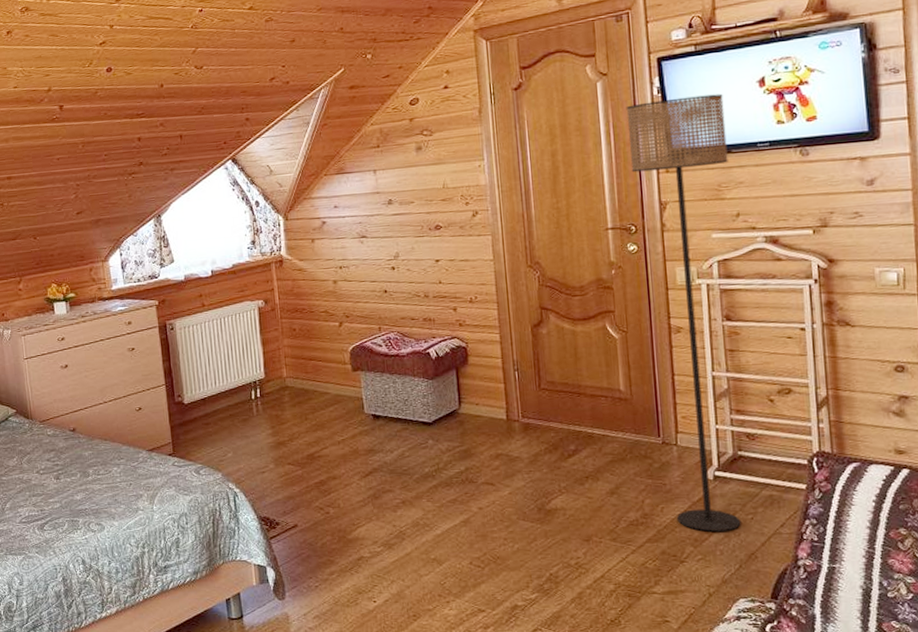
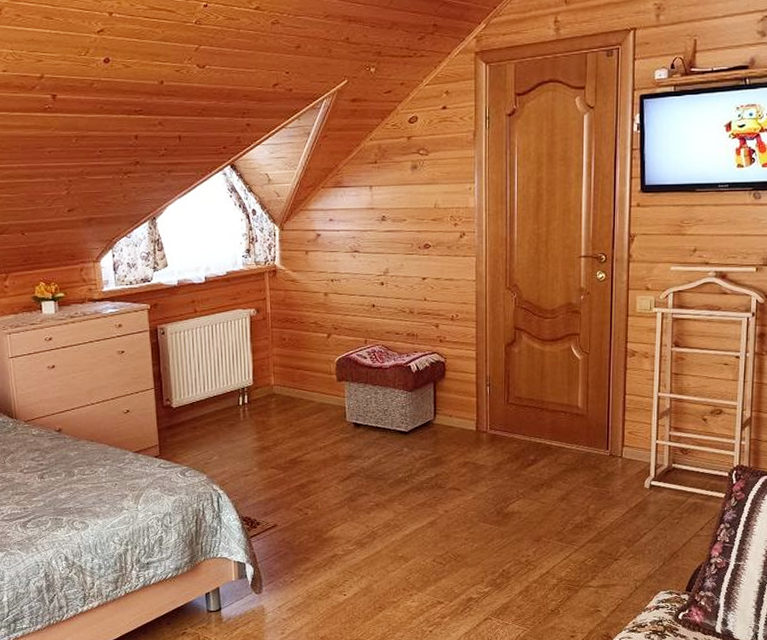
floor lamp: present [626,93,741,532] -> none [607,135,694,534]

